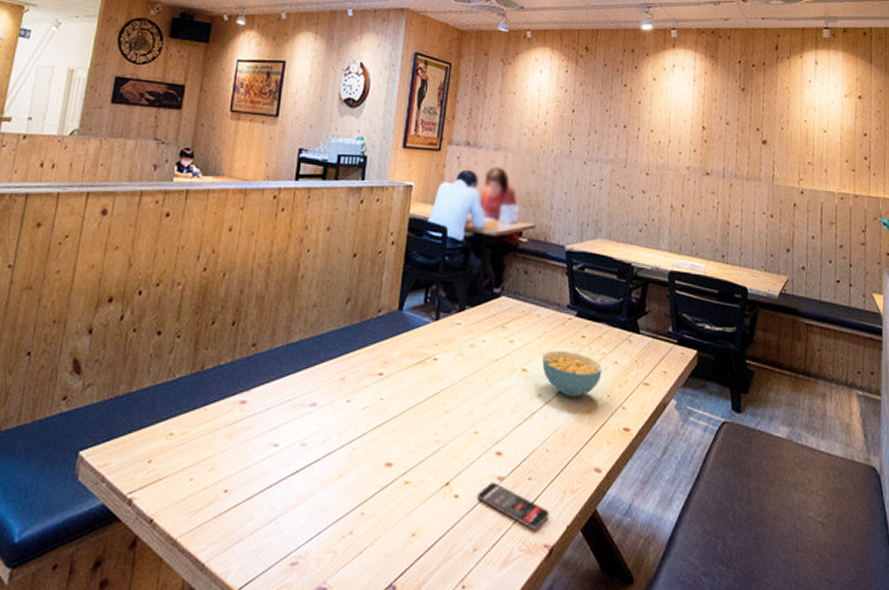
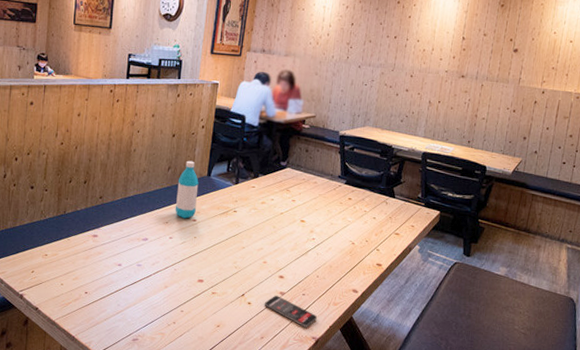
water bottle: none [354,289,387,372] -> present [175,160,199,219]
cereal bowl: present [542,350,602,397] -> none [316,208,363,241]

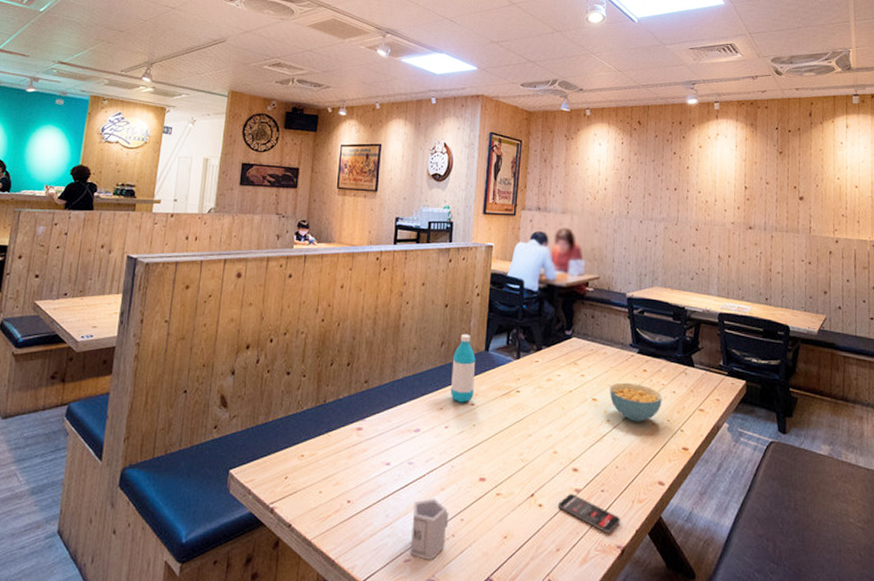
cup: none [138,293,171,340] -> present [411,498,449,560]
cereal bowl: none [316,208,363,241] -> present [610,382,662,422]

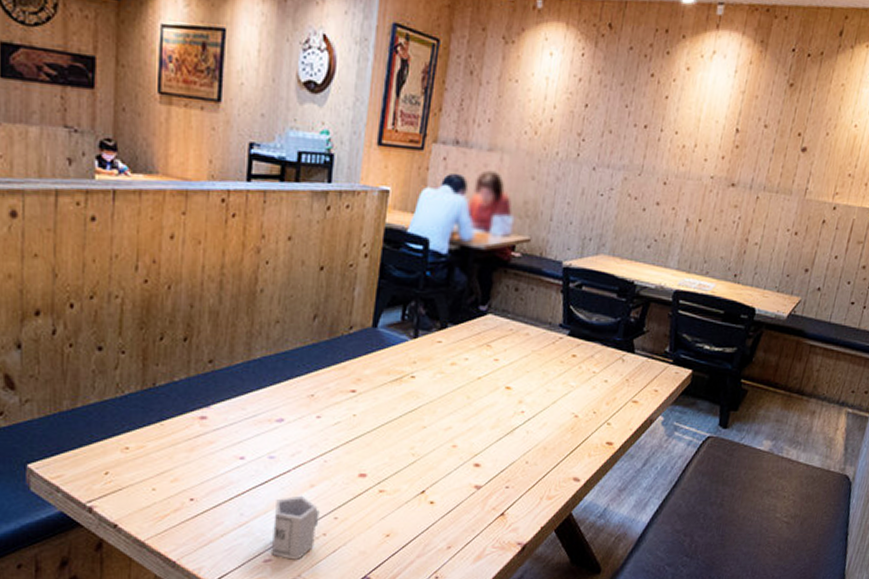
water bottle: present [450,334,476,403] -> none [324,305,360,389]
smartphone: present [558,494,620,534] -> none [453,491,524,531]
cereal bowl: present [610,382,662,422] -> none [527,369,591,414]

